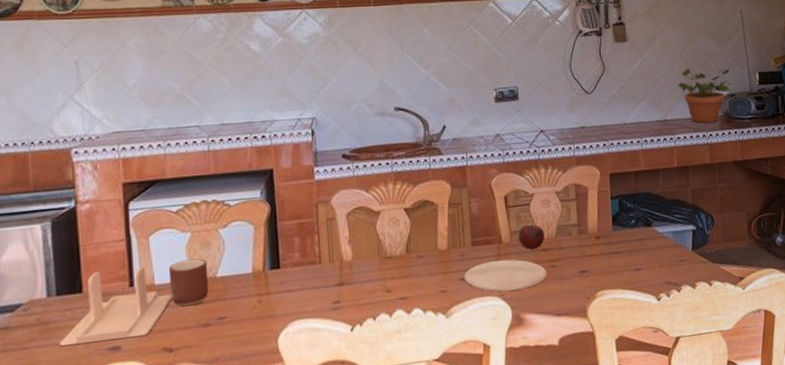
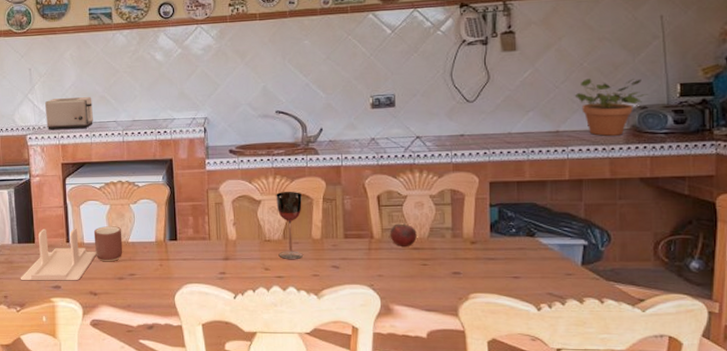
toaster: none [99,96,168,141] -> present [45,97,93,130]
wineglass: none [397,198,428,277] -> present [276,191,303,260]
plate: present [463,259,547,292] -> none [335,254,418,283]

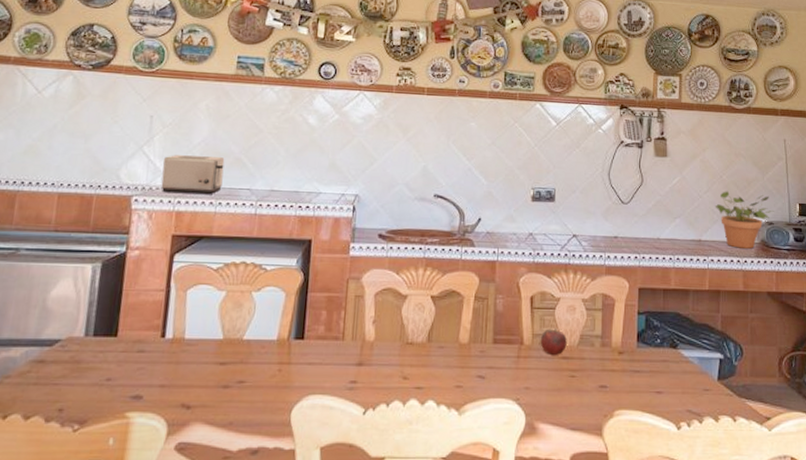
napkin holder: present [20,228,97,281] -> none [86,317,199,389]
mug: present [93,226,123,262] -> none [197,318,237,365]
wineglass: present [276,191,303,260] -> none [420,285,454,368]

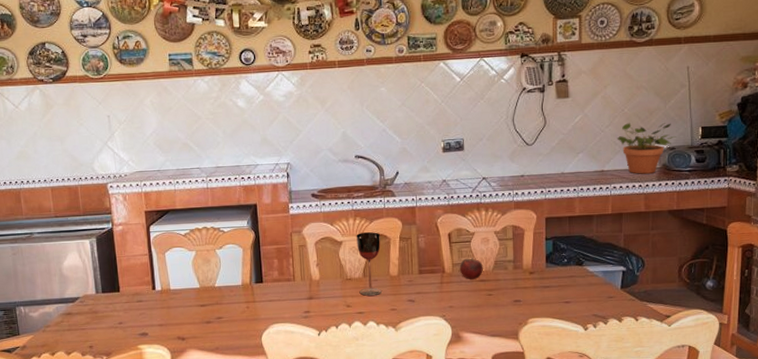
toaster: present [161,155,225,195] -> none [126,144,177,178]
wineglass: none [420,285,454,368] -> present [356,231,382,297]

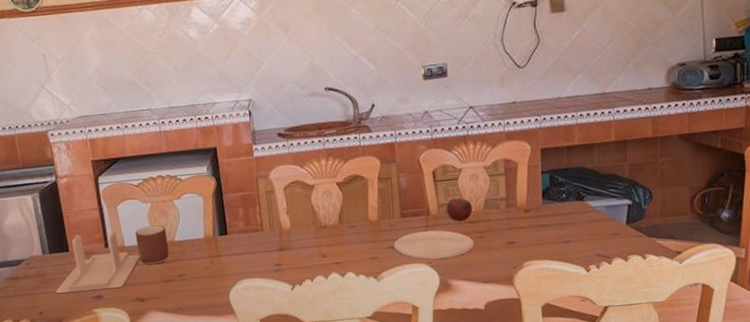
napkin holder: none [105,275,184,330] -> present [55,231,140,294]
mug: none [179,272,210,307] -> present [134,225,170,265]
wineglass: present [356,231,382,297] -> none [329,173,360,245]
plate: none [411,287,484,314] -> present [393,230,474,260]
potted plant: present [617,122,677,174] -> none [619,35,688,96]

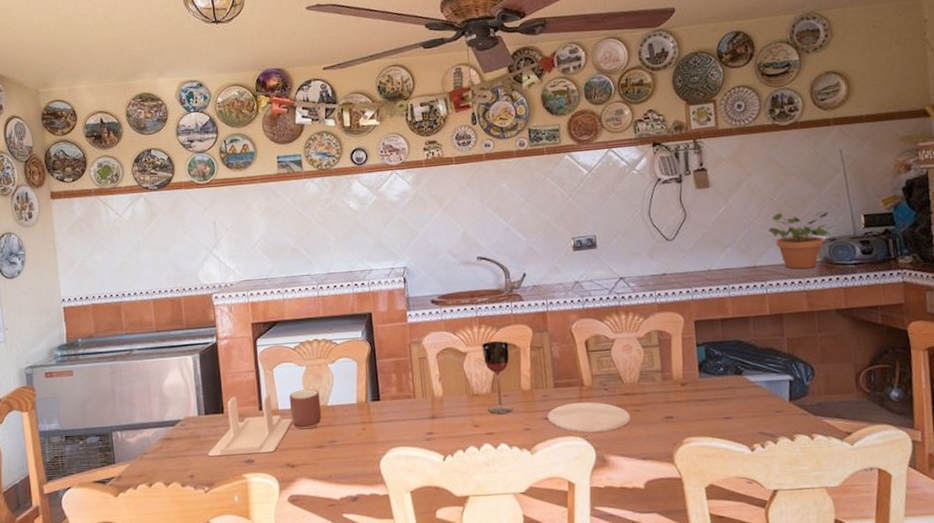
wineglass: none [329,173,360,245] -> present [482,340,513,415]
fruit: present [446,196,473,222] -> none [600,367,627,394]
potted plant: none [619,35,688,96] -> present [767,210,837,269]

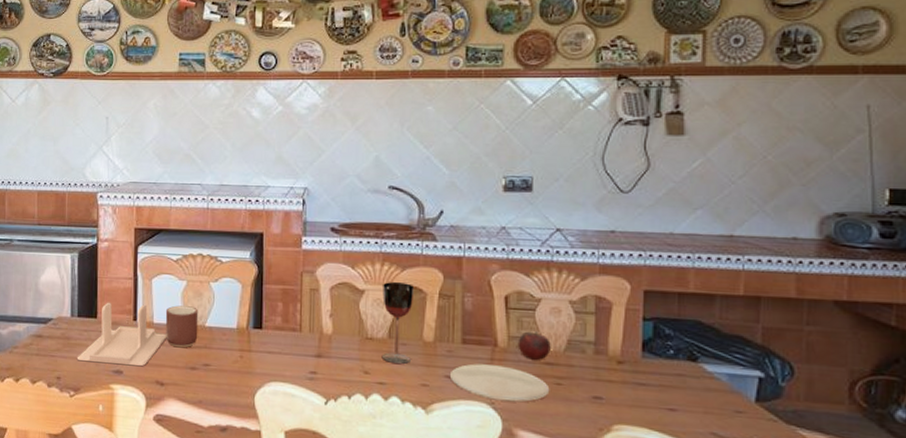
fruit: none [600,367,627,394] -> present [517,330,551,361]
potted plant: present [767,210,837,269] -> none [754,175,849,247]

